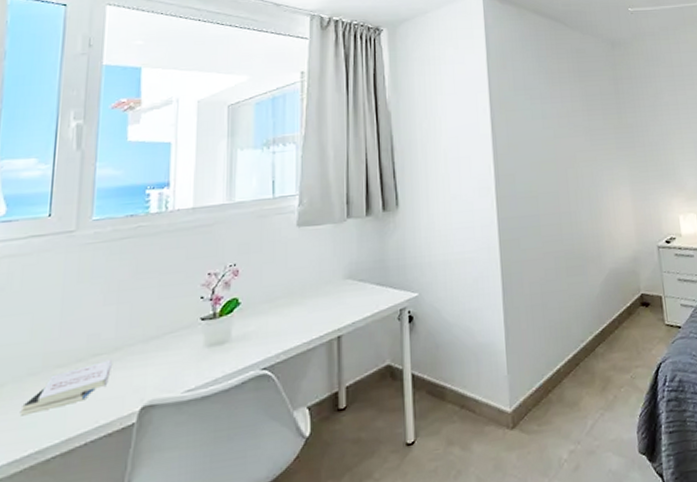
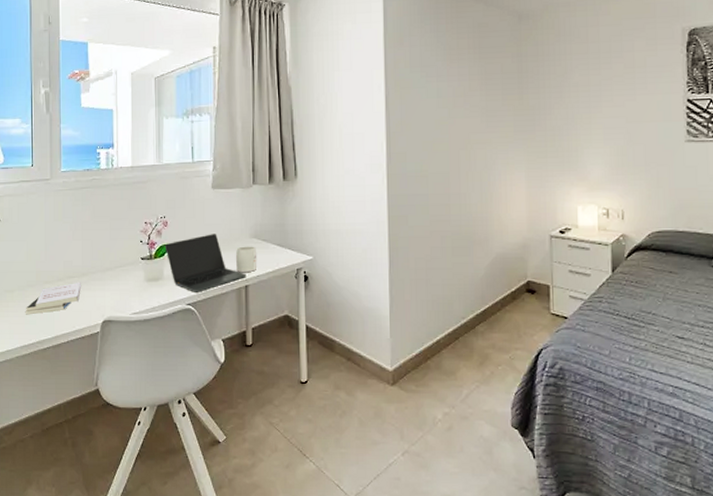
laptop: none [233,279,339,353] -> present [164,234,246,292]
mug: none [325,288,353,322] -> present [235,246,257,273]

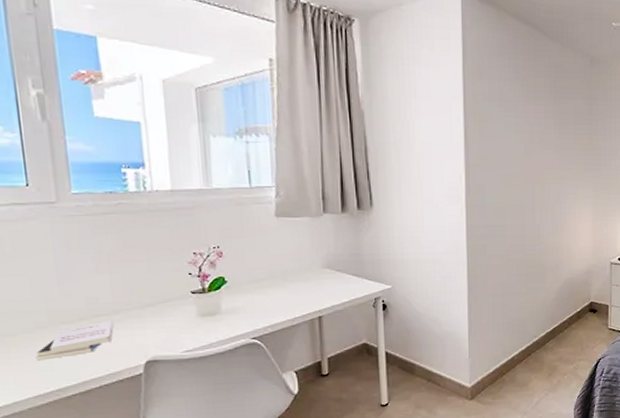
laptop: present [164,234,246,292] -> none [220,264,320,326]
mug: present [235,246,257,273] -> none [306,276,332,304]

